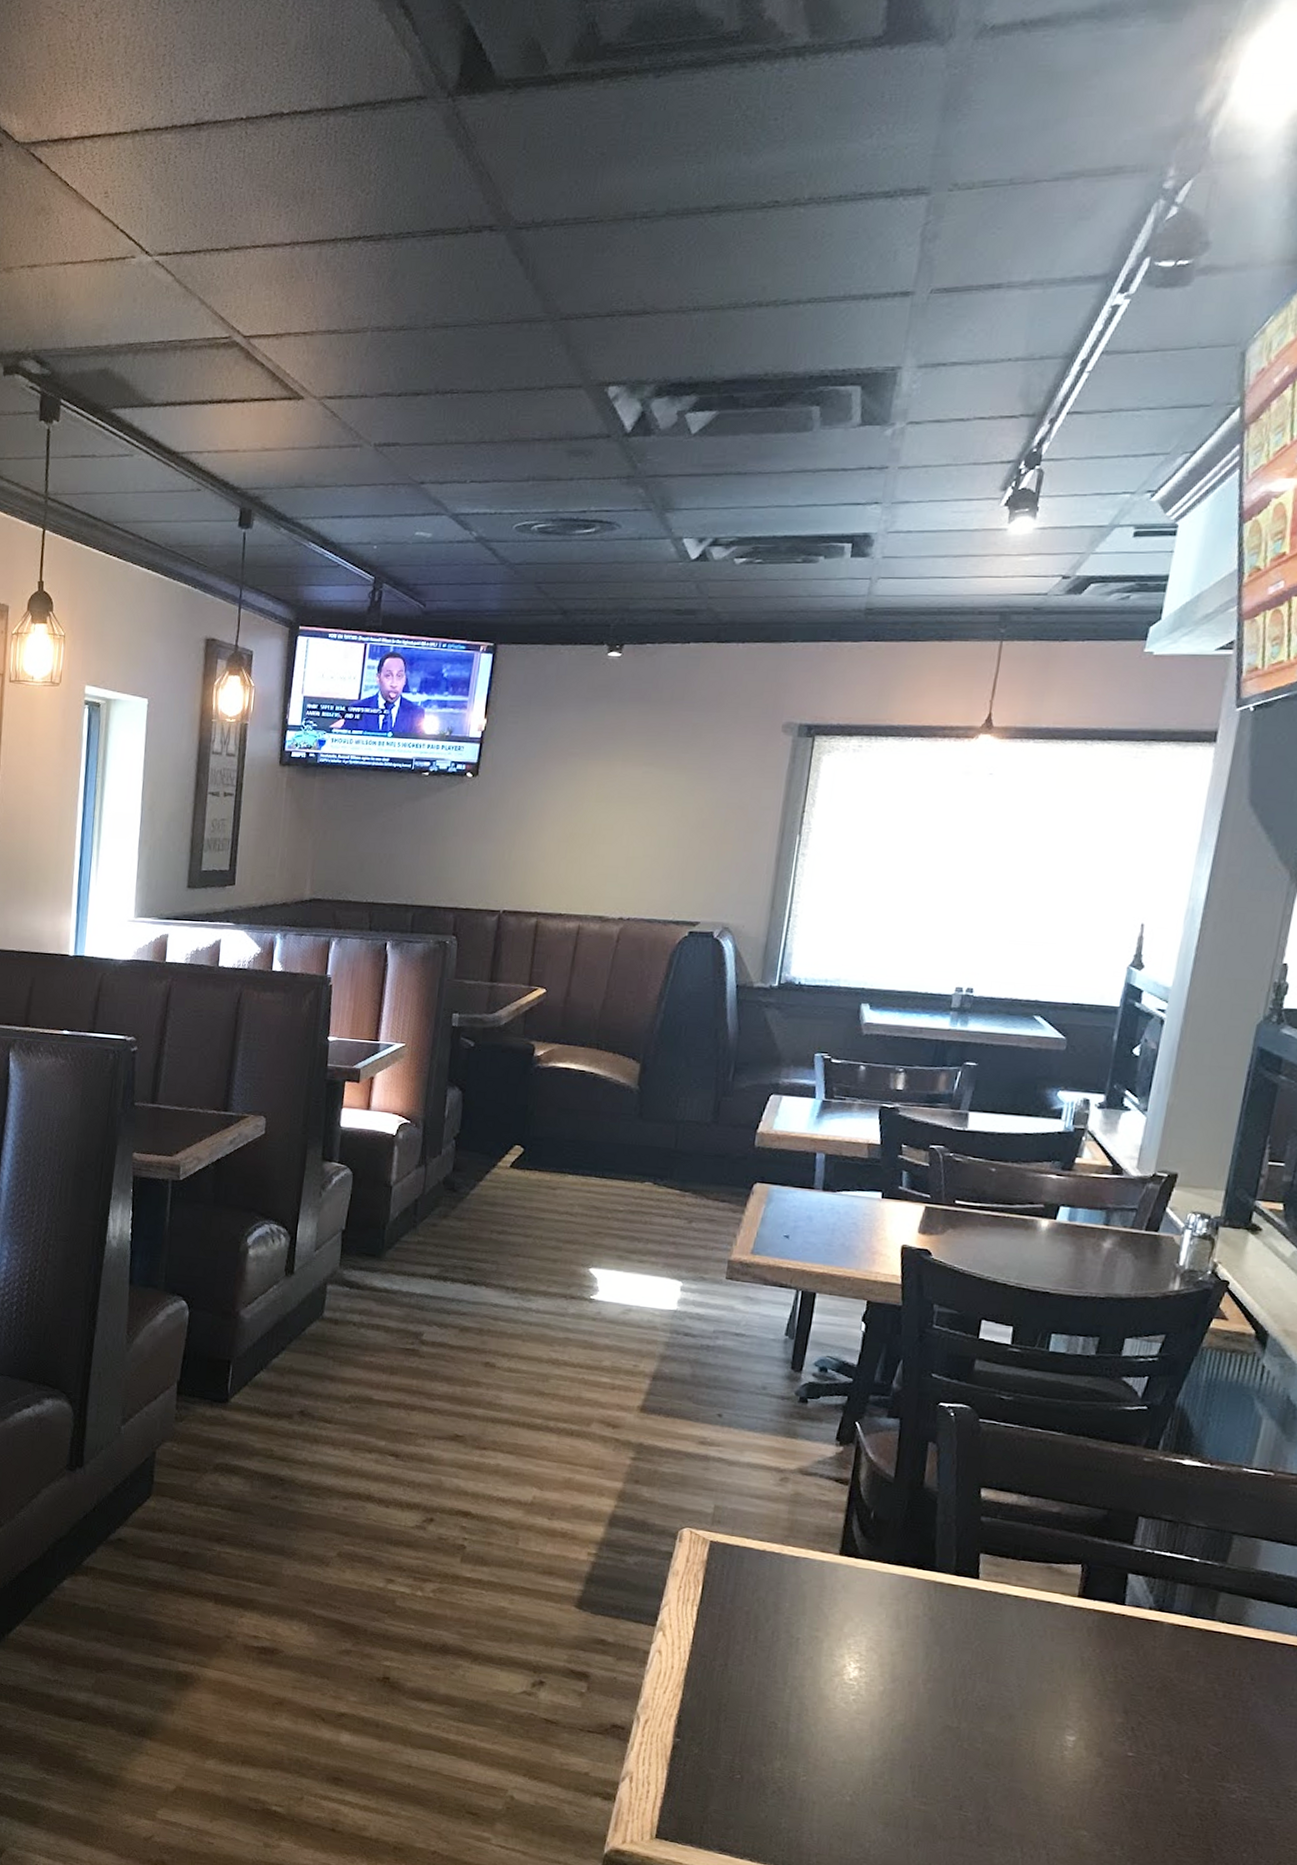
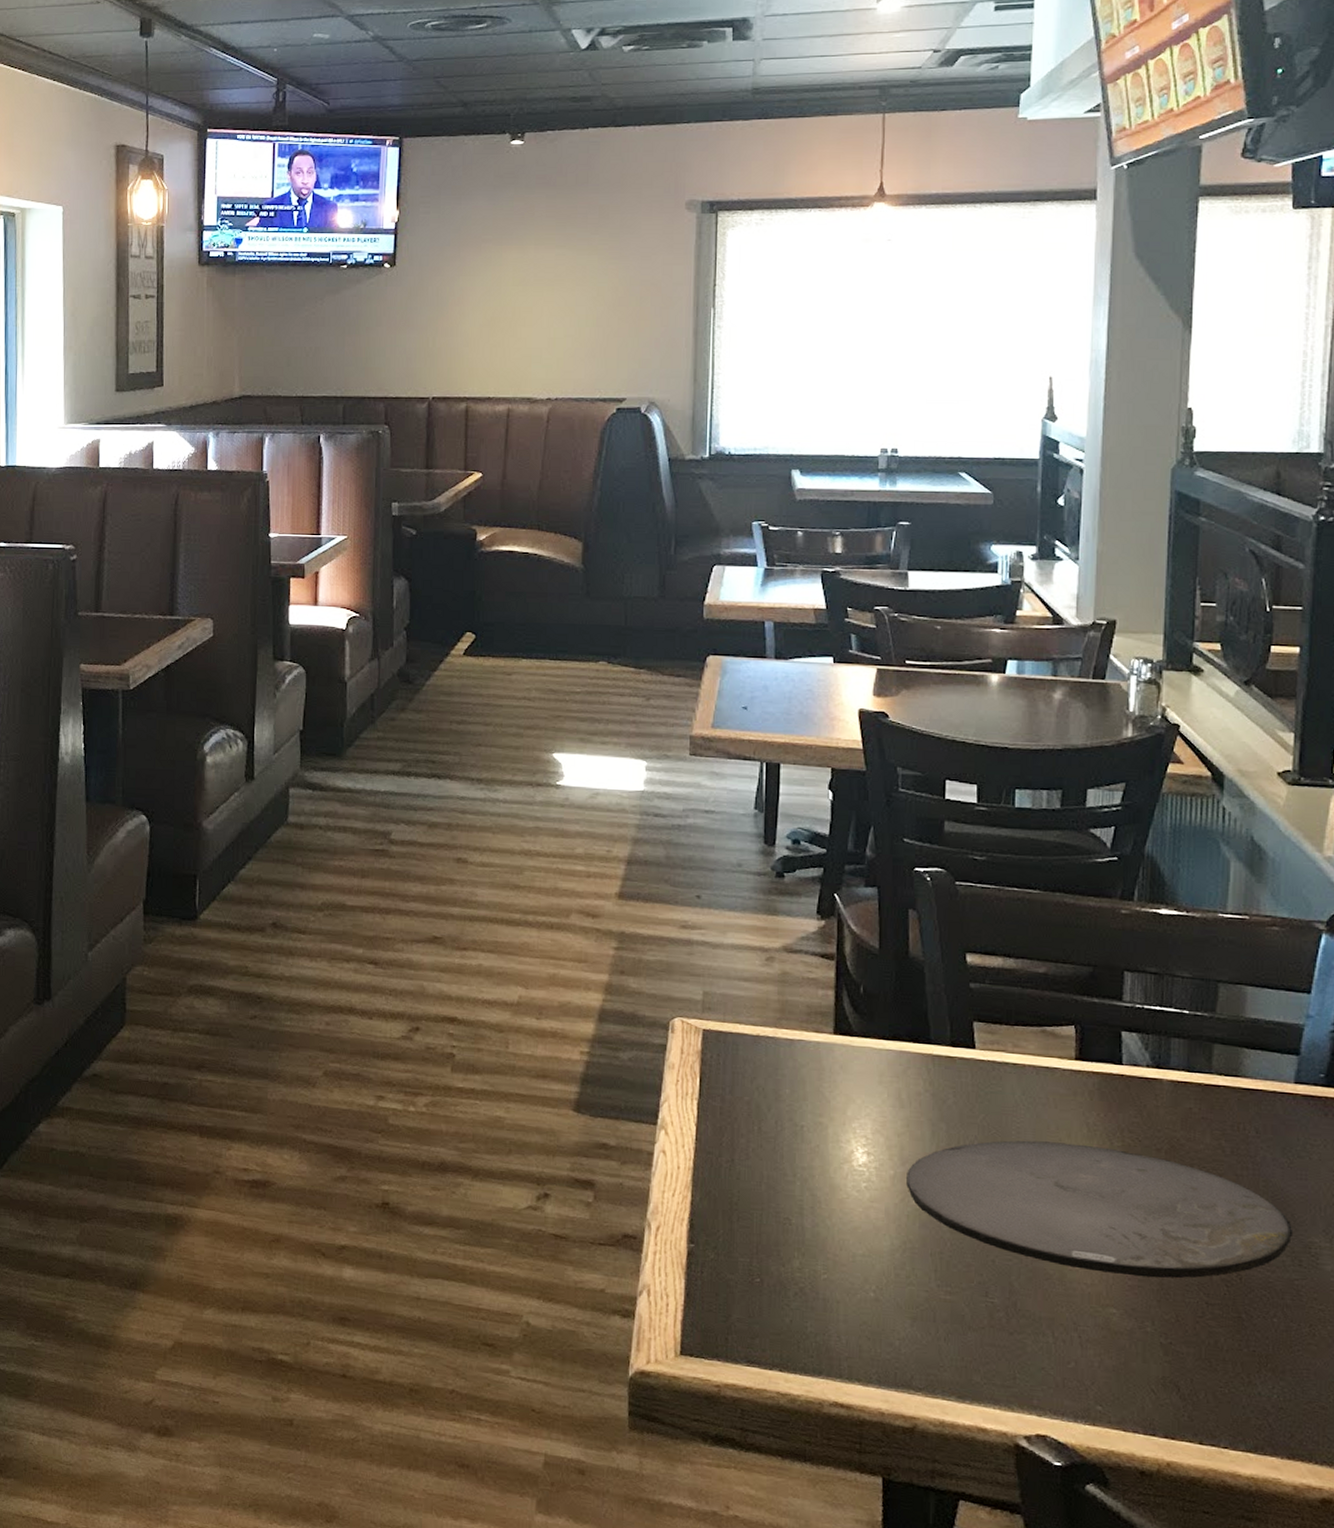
plate: none [894,1667,1275,1810] -> present [906,1140,1294,1279]

